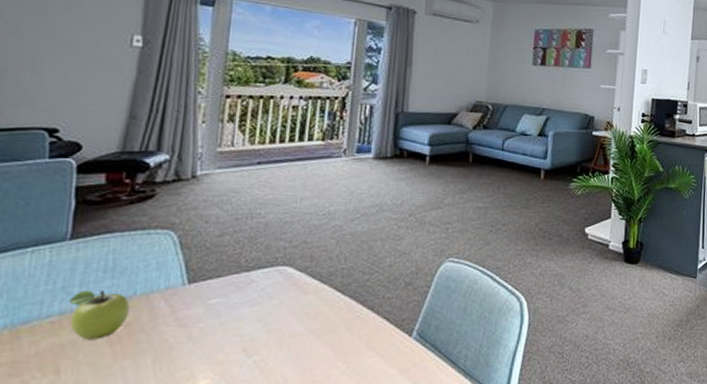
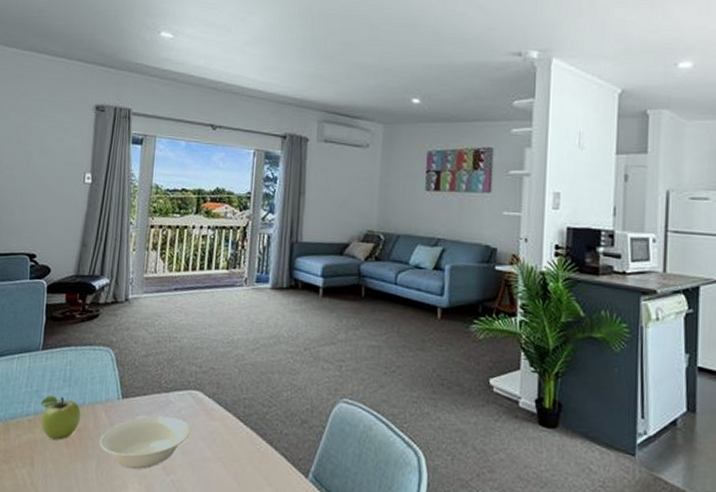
bowl: none [156,297,280,357] -> present [99,416,192,470]

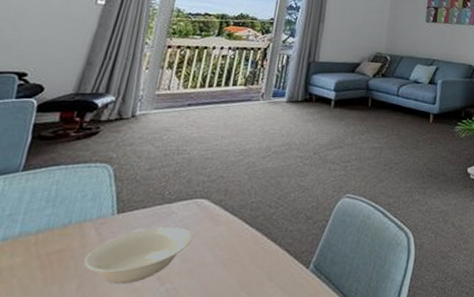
fruit: present [40,395,81,440] -> none [10,217,65,265]

